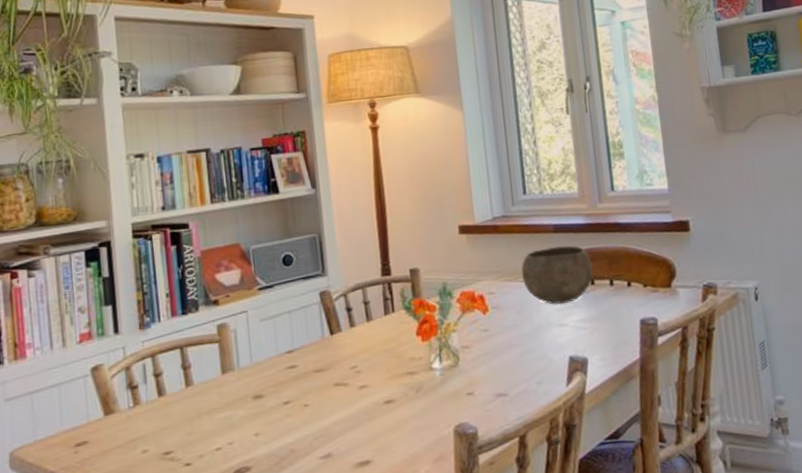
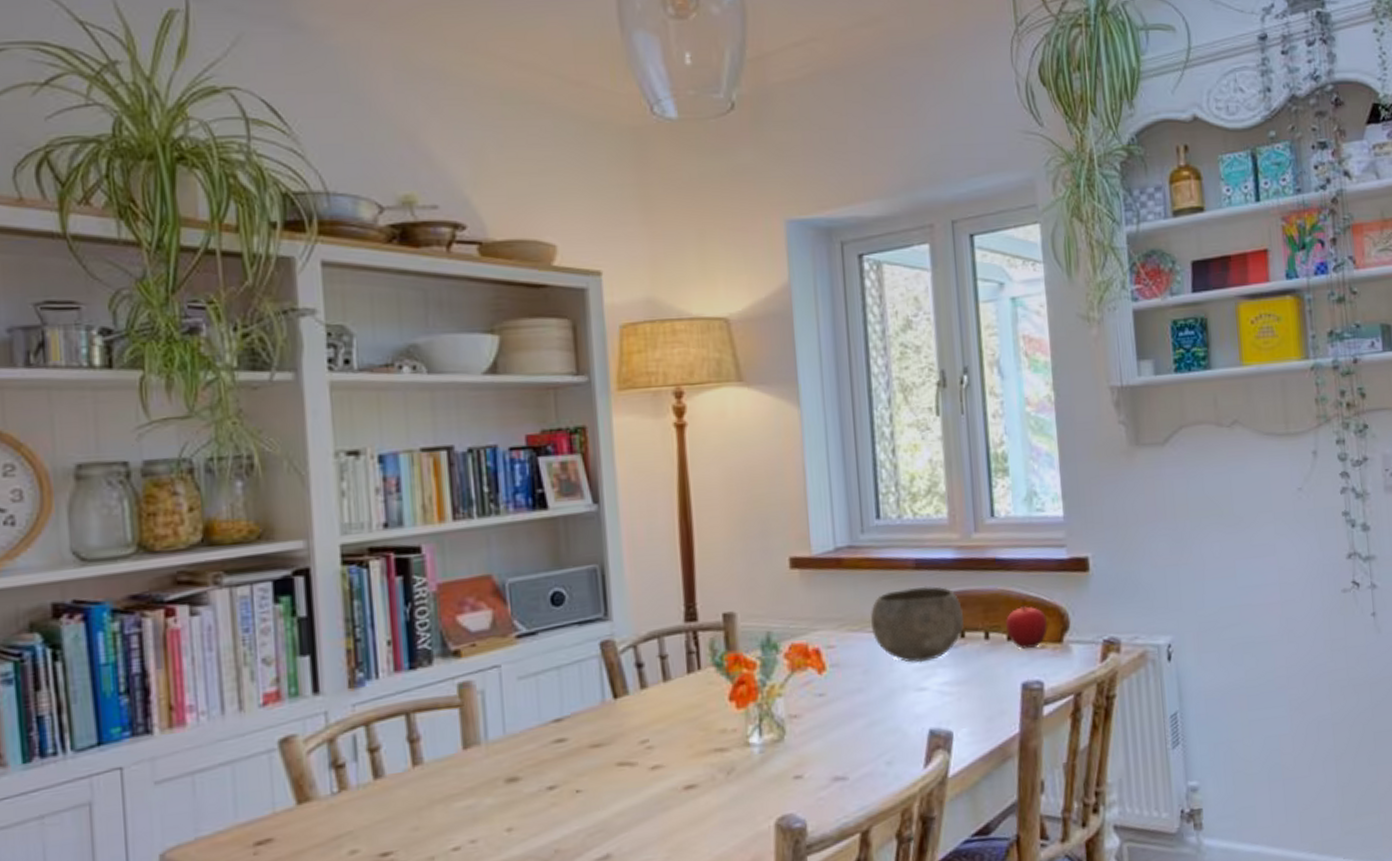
fruit: none [626,258,659,293] -> present [1006,605,1047,649]

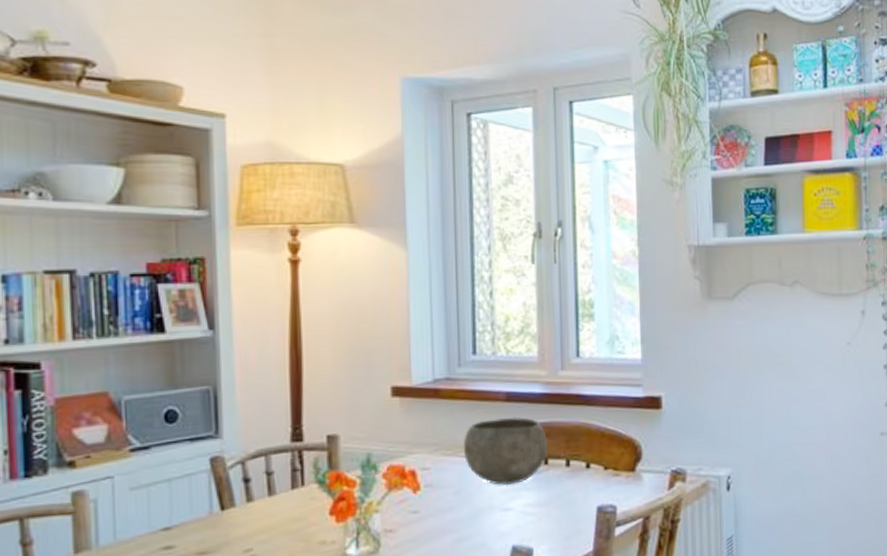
fruit: present [1006,605,1047,649] -> none [586,437,622,476]

